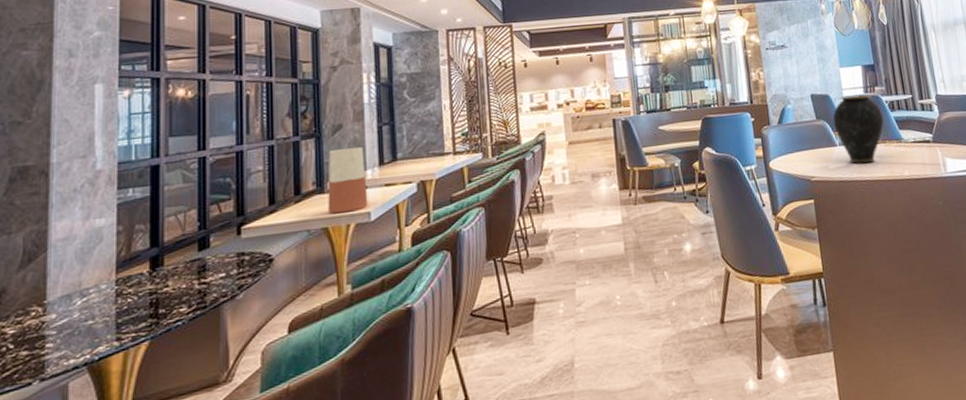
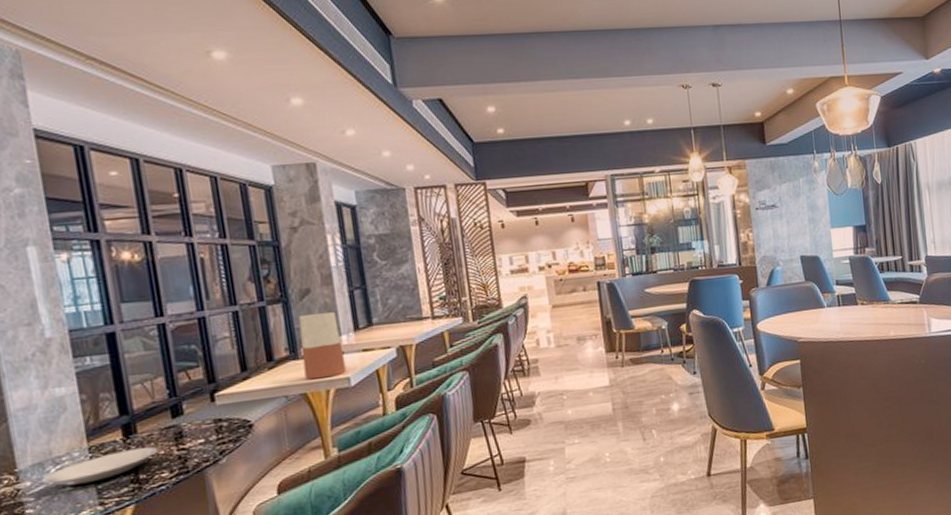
plate: none [66,280,180,321] -> present [41,447,158,488]
vase: present [832,94,884,164] -> none [821,256,872,325]

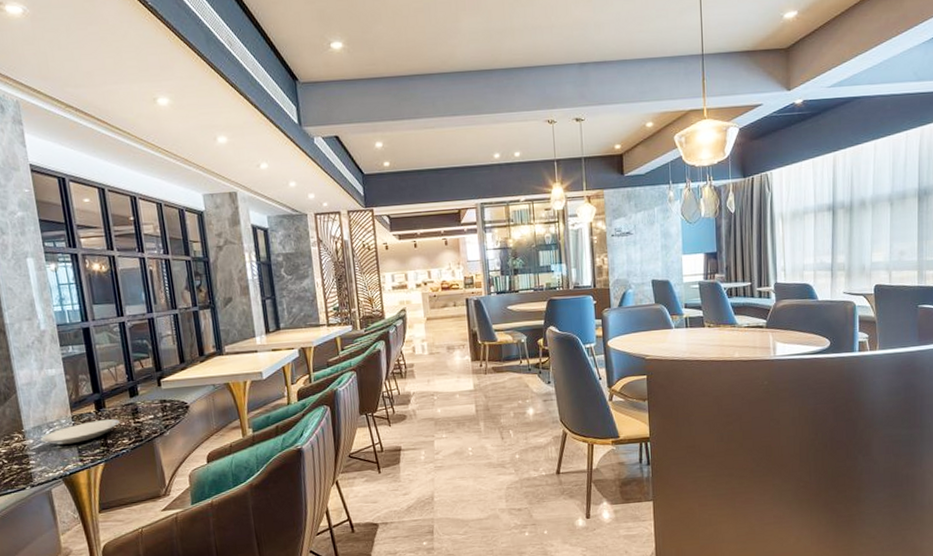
vase: present [298,311,347,380] -> none [222,317,260,373]

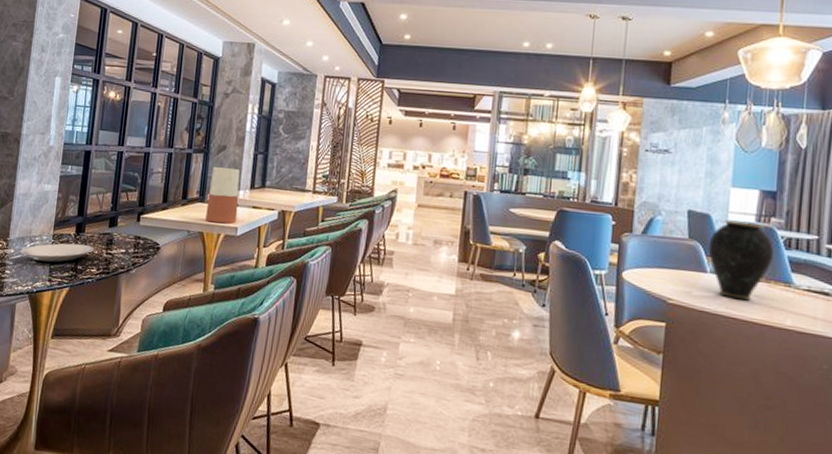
vase: none [222,317,260,373] -> present [205,166,241,224]
vase: none [671,281,720,346] -> present [708,219,774,301]

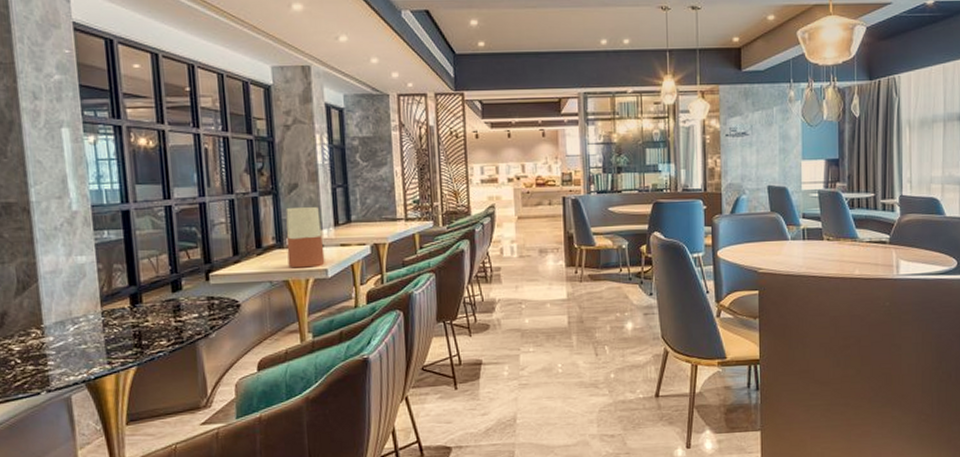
plate: present [20,243,94,264] -> none [62,316,159,346]
vase: present [708,219,774,301] -> none [787,189,840,260]

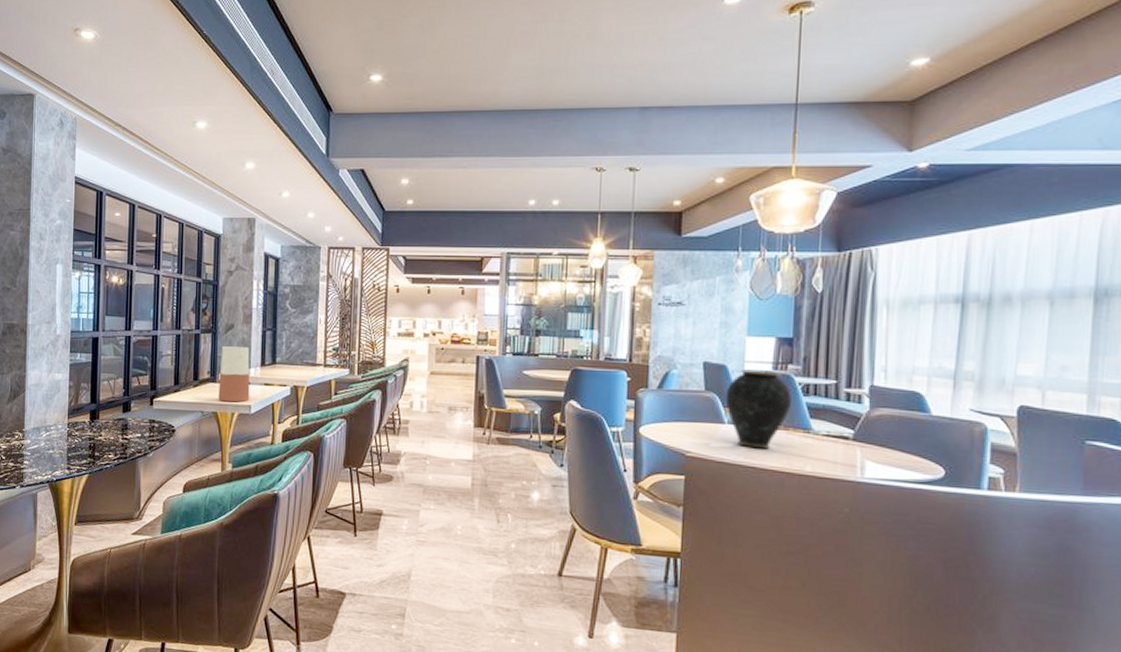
vase: none [787,189,840,260] -> present [725,369,791,449]

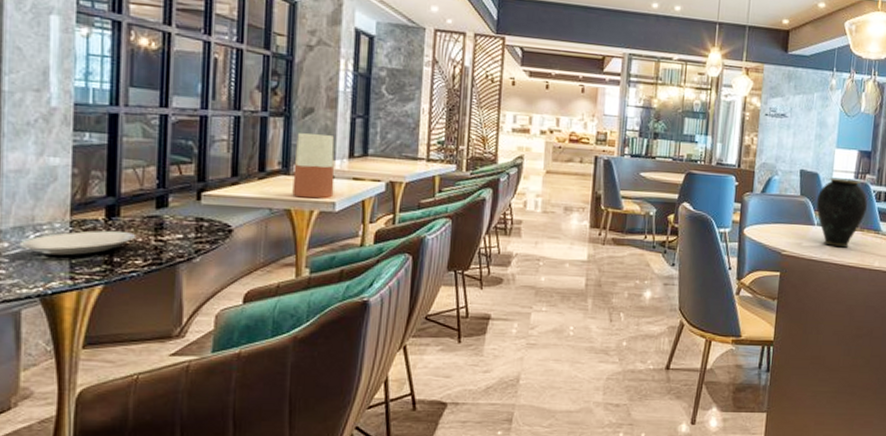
plate: none [36,431,110,452] -> present [19,230,137,258]

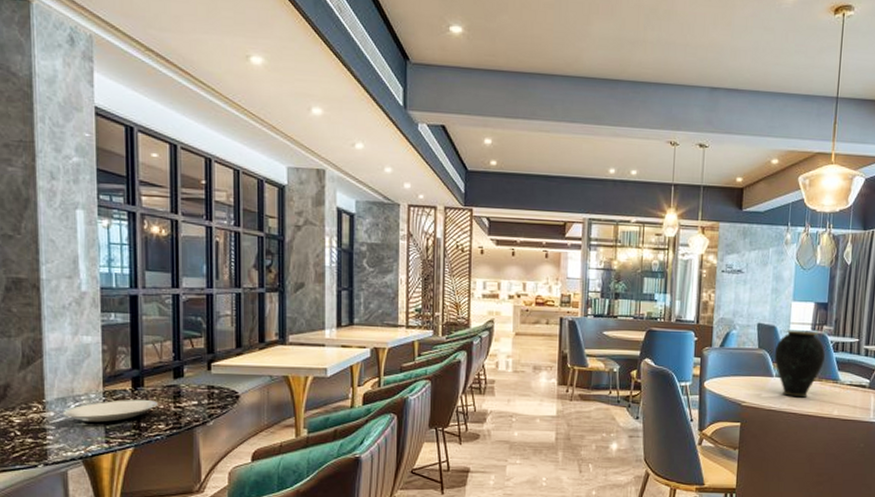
vase: present [292,132,335,199] -> none [289,305,325,366]

